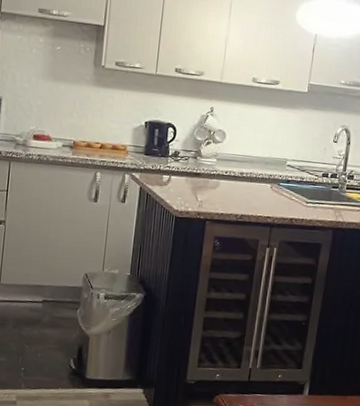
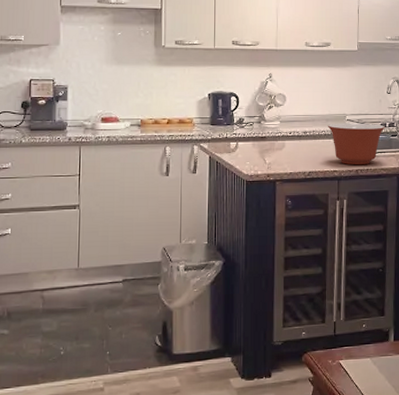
mixing bowl: none [266,167,327,214] -> present [327,123,385,165]

